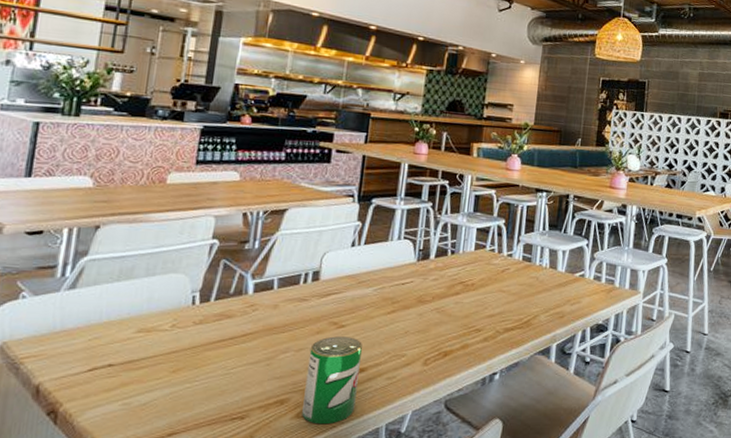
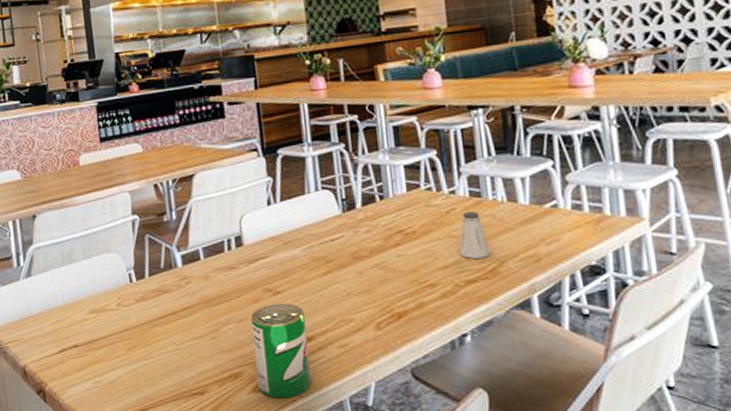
saltshaker: none [505,272,529,311] -> present [459,211,490,259]

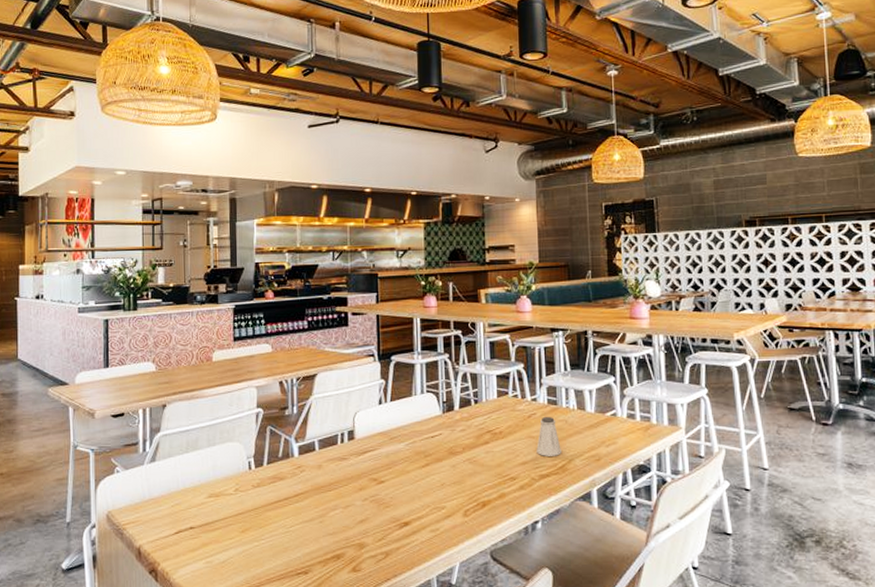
can: present [250,303,312,399] -> none [356,492,405,578]

